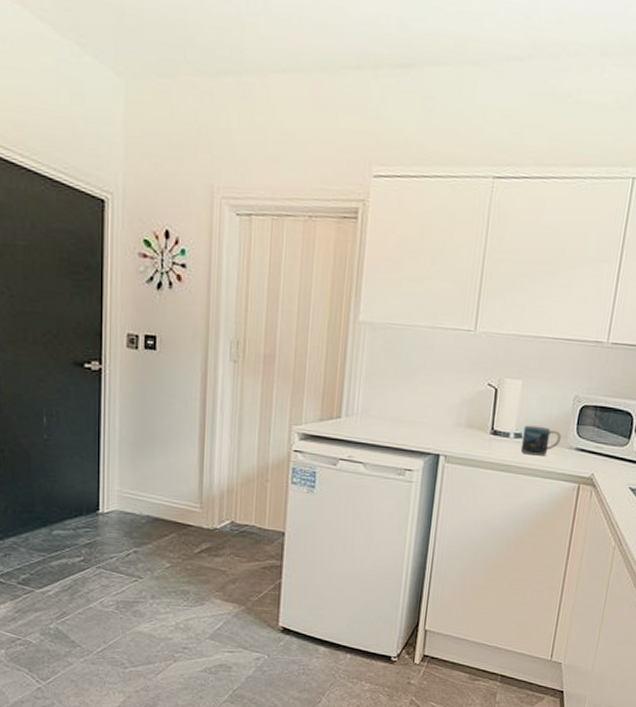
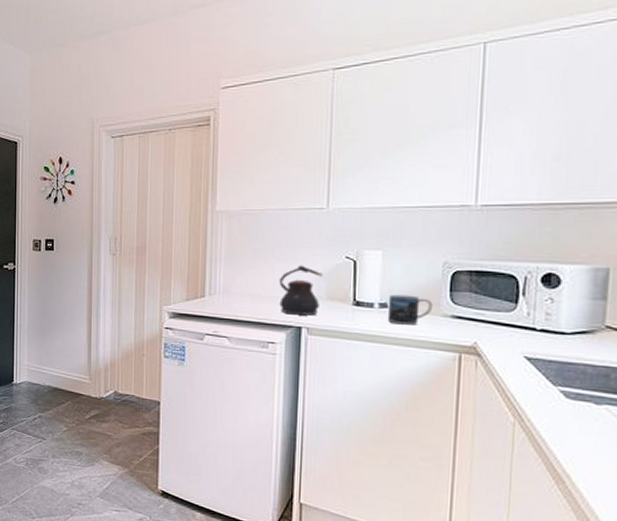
teapot: none [419,389,465,443] -> present [279,265,323,316]

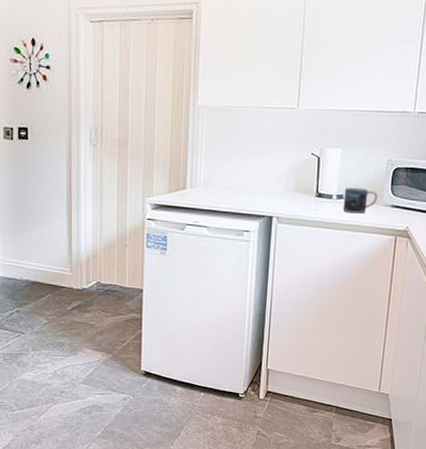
teapot: present [279,265,323,316] -> none [254,160,292,206]

